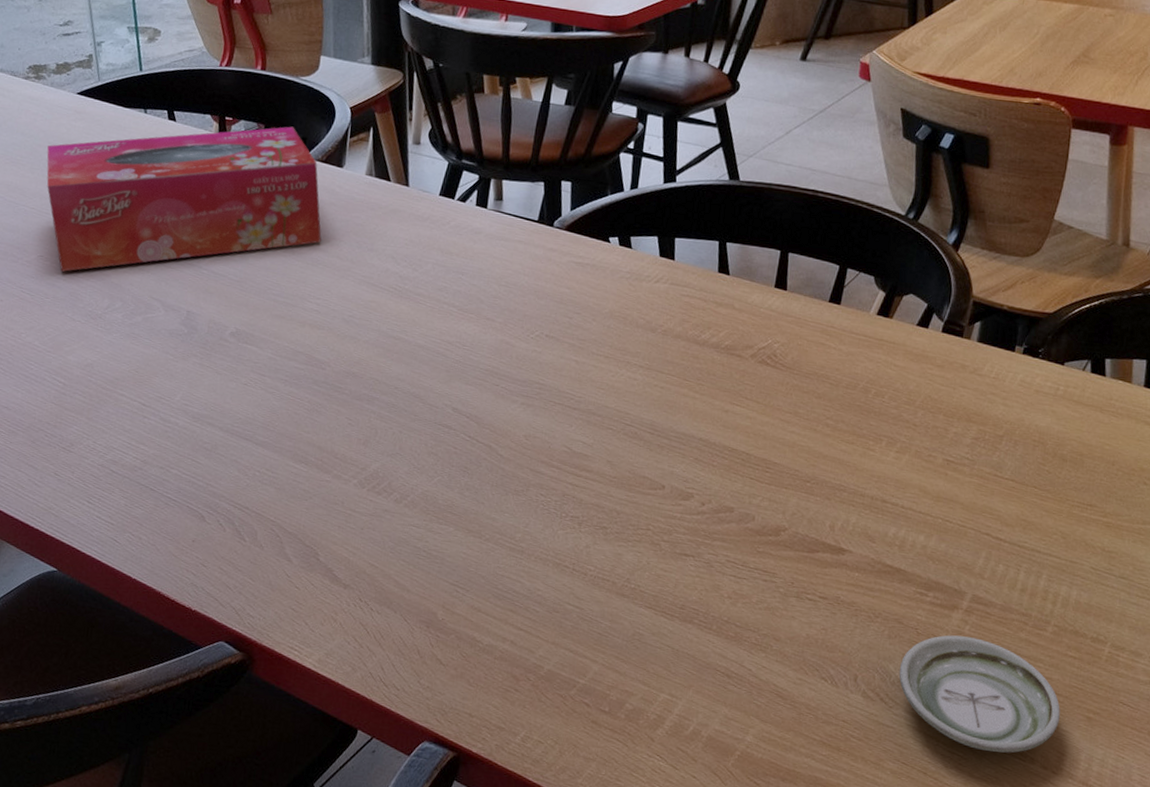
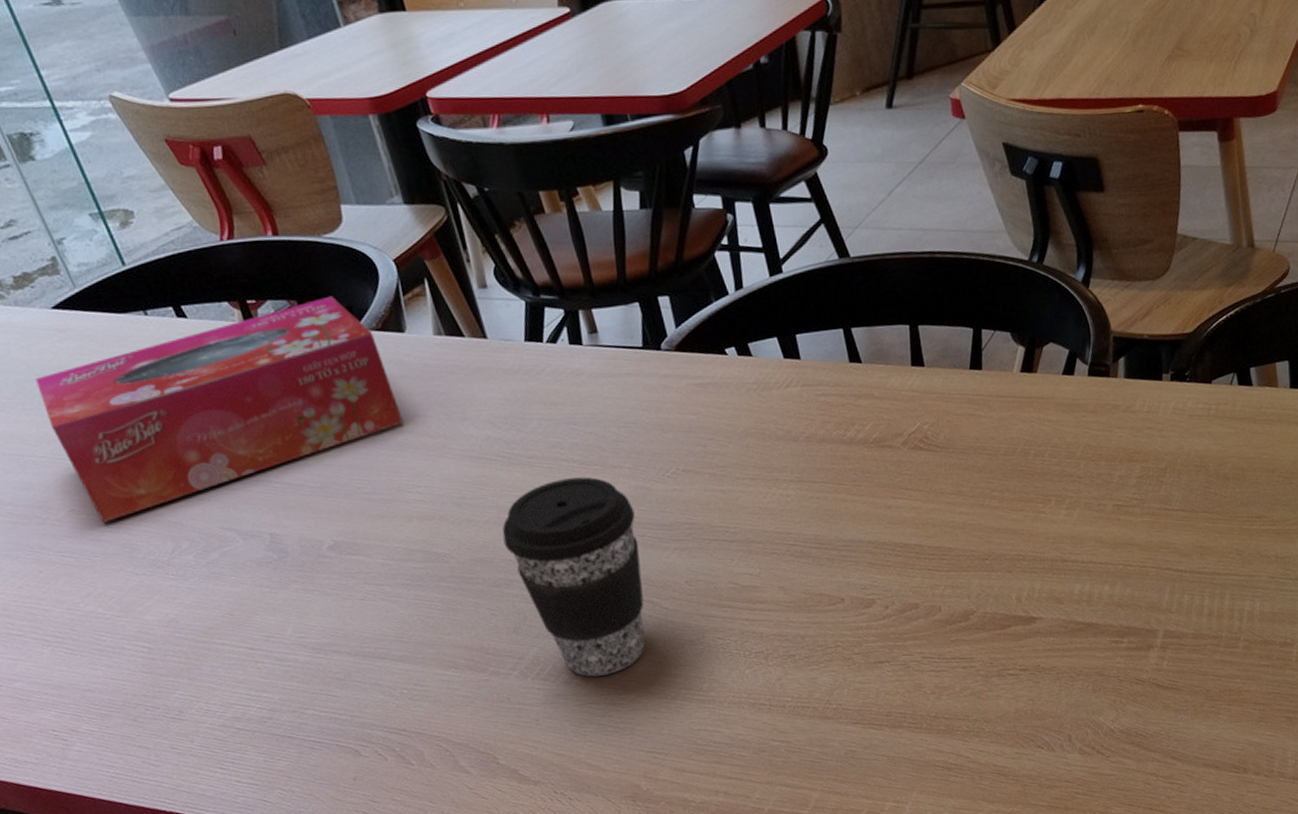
coffee cup: none [375,319,495,503] -> present [502,476,646,677]
saucer: present [898,635,1060,753] -> none [1108,670,1264,774]

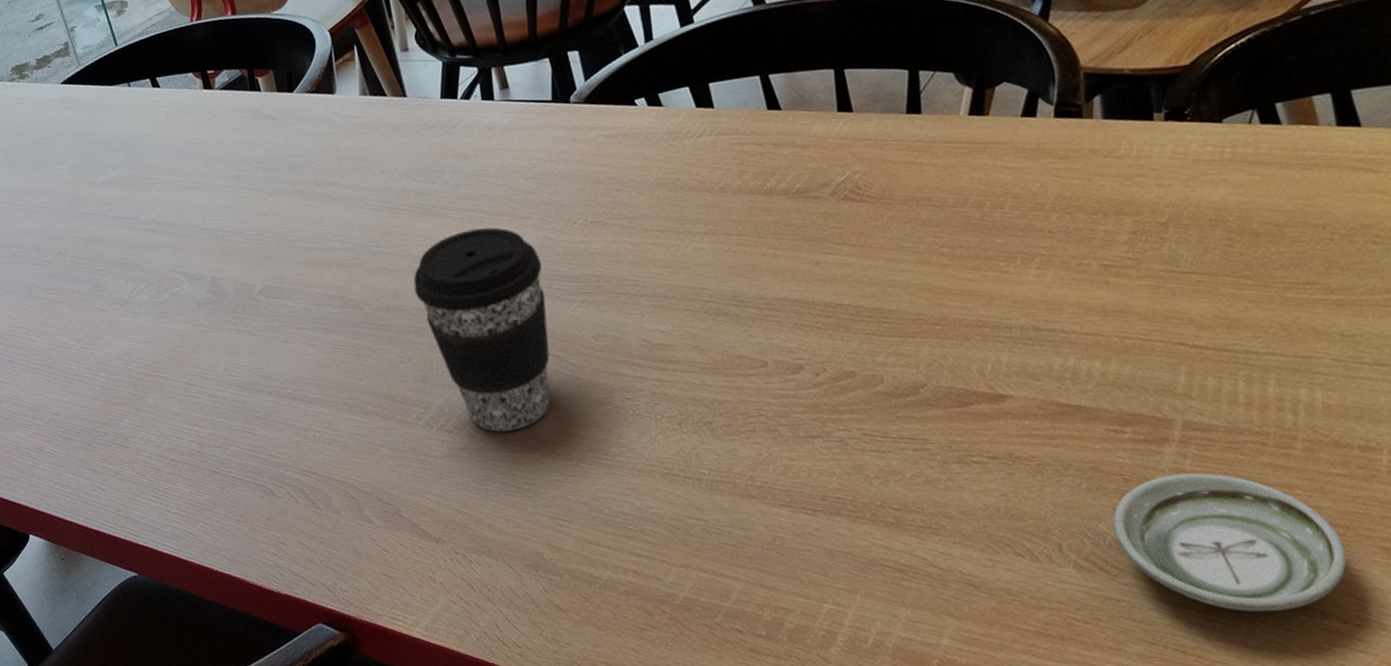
tissue box: present [36,296,403,522] -> none [44,64,330,264]
saucer: none [1108,670,1264,774] -> present [1112,473,1347,612]

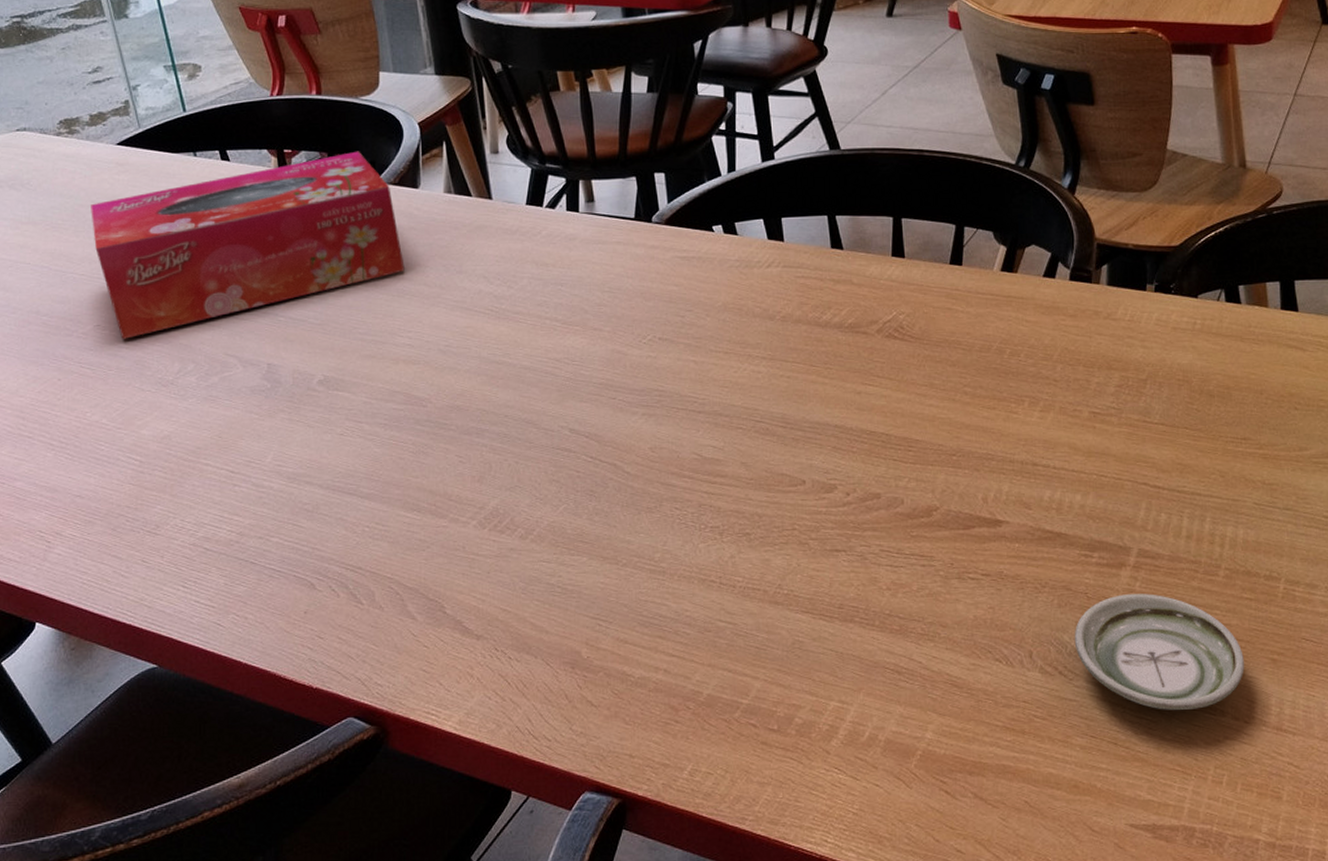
tissue box: none [44,64,330,264] -> present [91,151,405,339]
coffee cup: present [413,227,551,432] -> none [480,336,609,534]

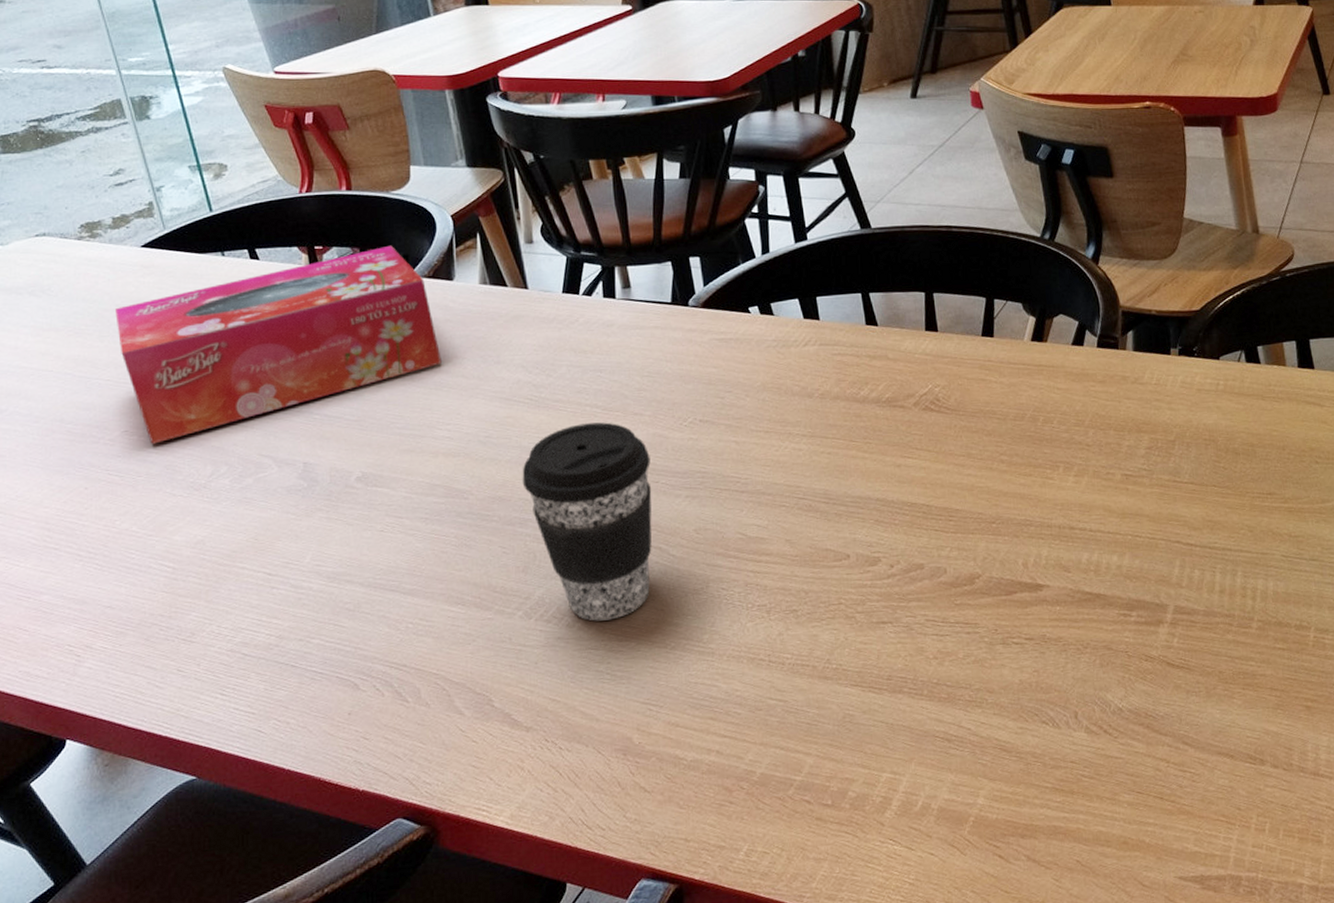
coffee cup: none [480,336,609,534] -> present [522,422,652,621]
saucer: present [1074,593,1244,710] -> none [1117,649,1281,762]

